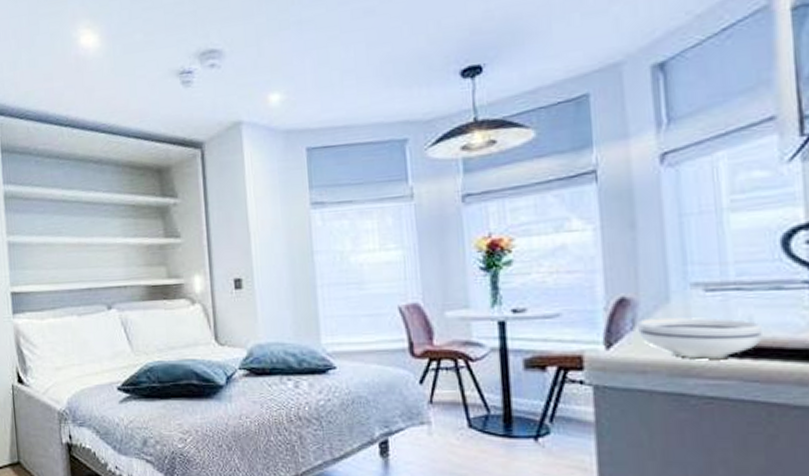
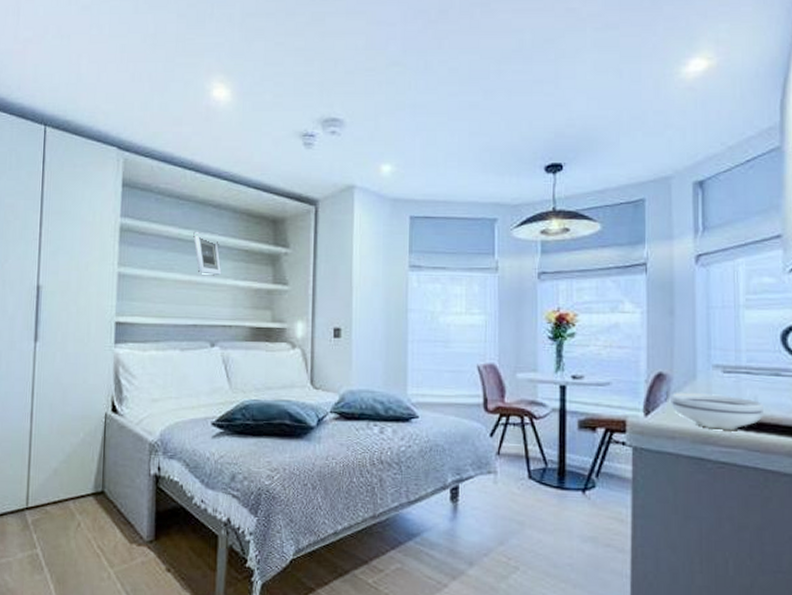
picture frame: none [77,190,111,235] -> present [193,231,222,275]

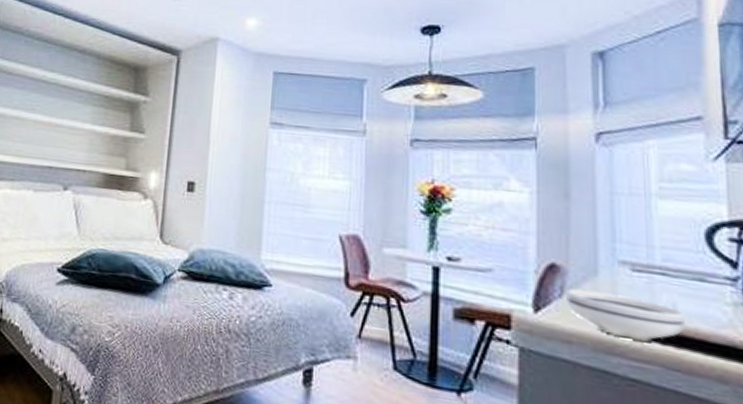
picture frame: present [193,231,222,275] -> none [57,74,81,119]

